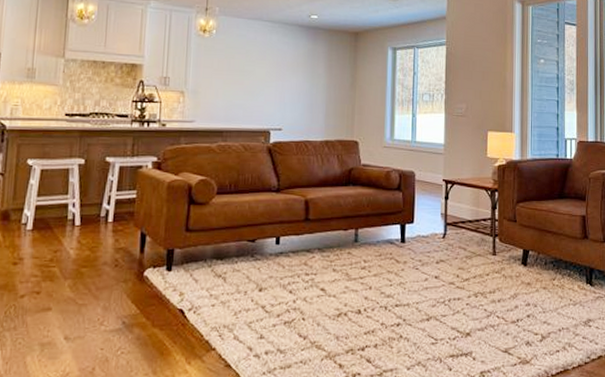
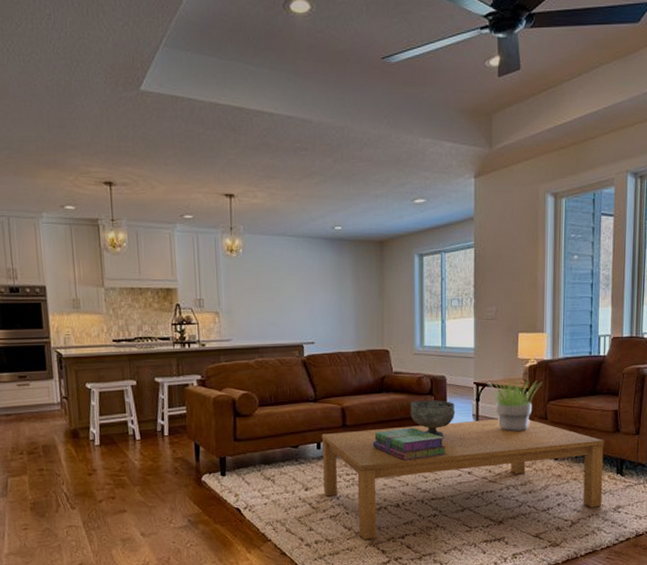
coffee table: none [279,219,573,351] -> present [321,418,604,540]
stack of books: none [335,224,414,261] -> present [372,427,447,460]
decorative bowl: none [377,196,424,237] -> present [410,400,456,438]
potted plant: none [456,177,510,234] -> present [487,378,541,432]

